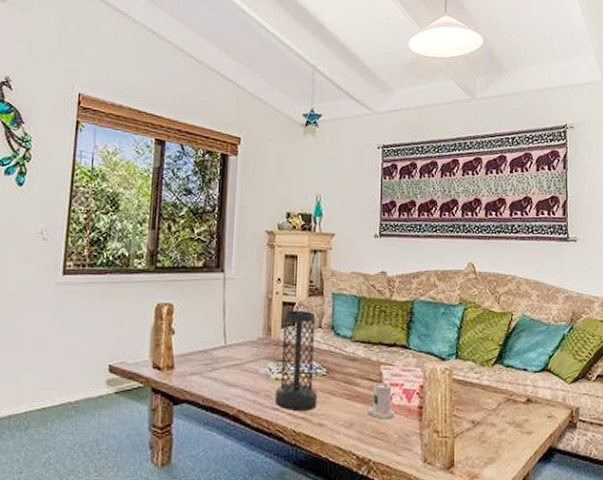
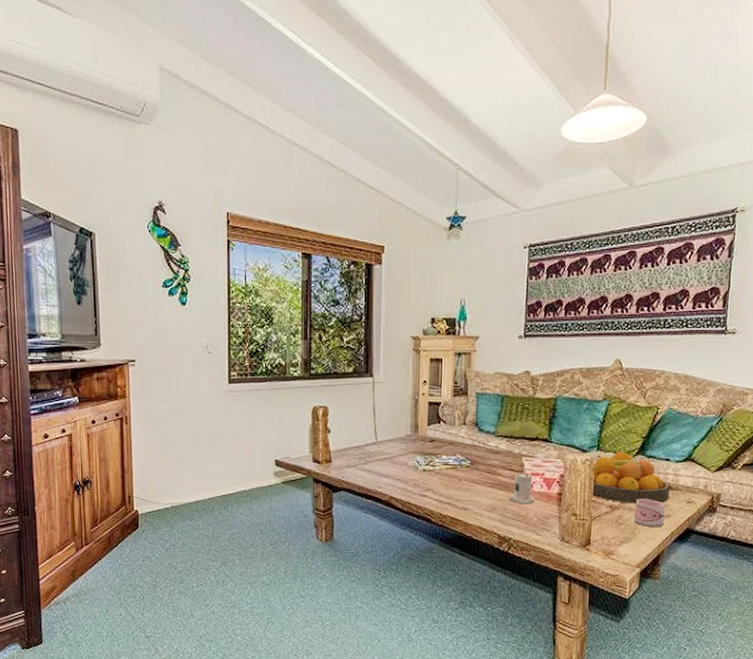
vase: present [275,310,318,411] -> none [423,409,462,497]
fruit bowl: none [451,360,530,419] -> present [591,451,670,504]
mug: none [497,413,527,446] -> present [634,499,665,528]

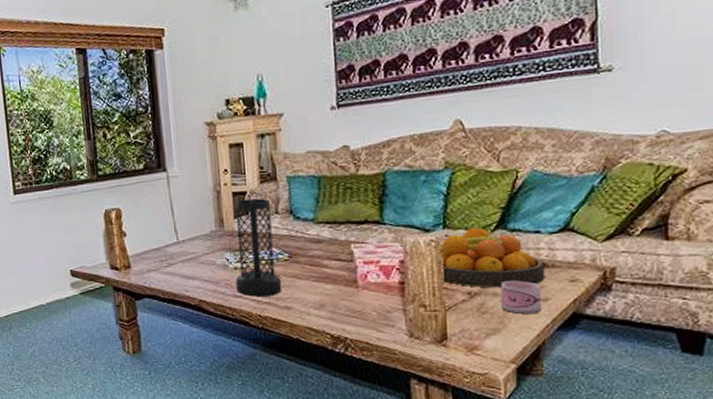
vase: none [423,409,462,497] -> present [235,198,282,297]
candle: present [510,473,536,504] -> none [340,262,372,298]

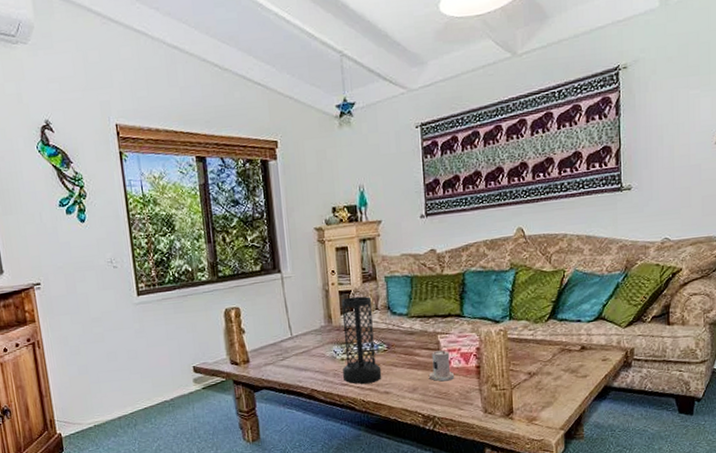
candle: none [340,262,372,298] -> present [429,350,455,382]
fruit bowl: present [437,227,545,288] -> none [505,318,585,369]
mug: present [500,280,541,315] -> none [552,361,582,389]

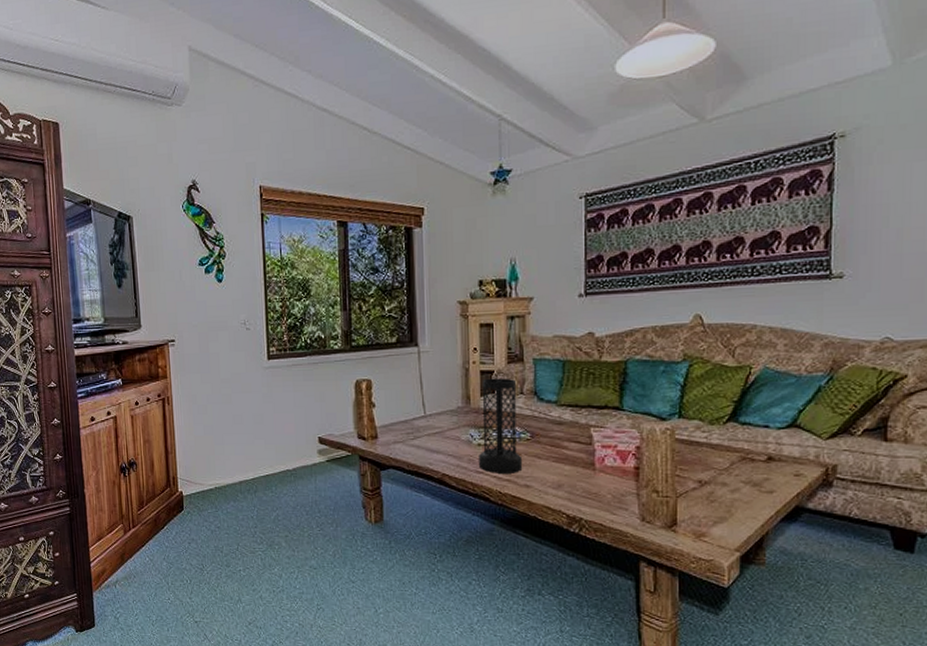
candle: present [429,350,455,382] -> none [578,445,608,480]

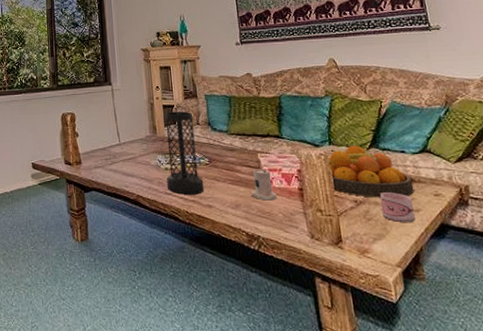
candle: none [578,445,608,480] -> present [251,169,278,201]
fruit bowl: none [672,418,772,478] -> present [326,145,415,198]
mug: none [729,472,767,506] -> present [380,192,415,223]

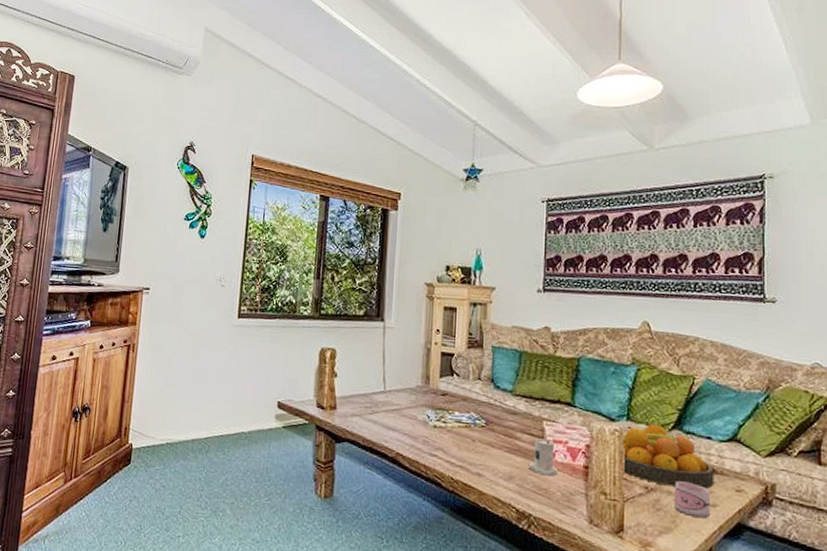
vase: present [165,111,205,195] -> none [433,360,476,460]

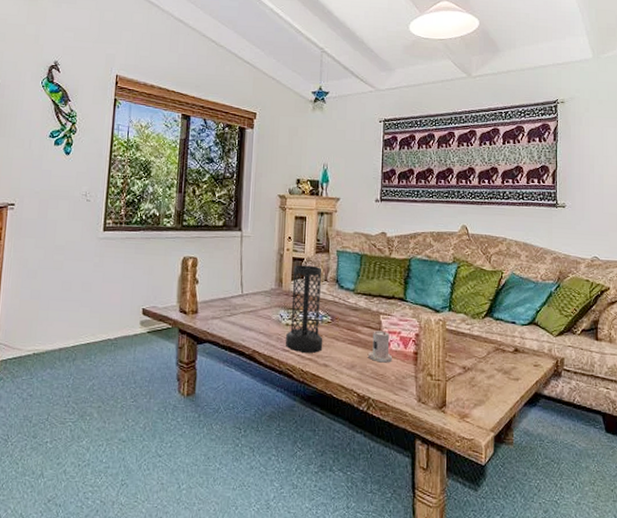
vase: none [433,360,476,460] -> present [286,264,323,353]
fruit bowl: present [621,423,714,489] -> none [444,313,518,366]
mug: present [674,481,710,519] -> none [486,360,514,391]

